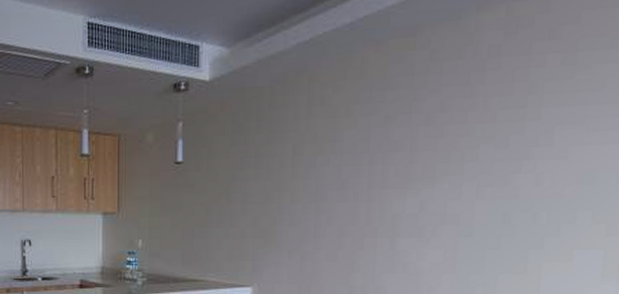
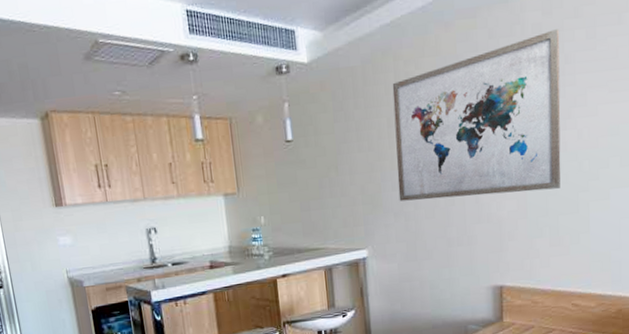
wall art: none [296,52,526,242] -> present [392,29,561,202]

